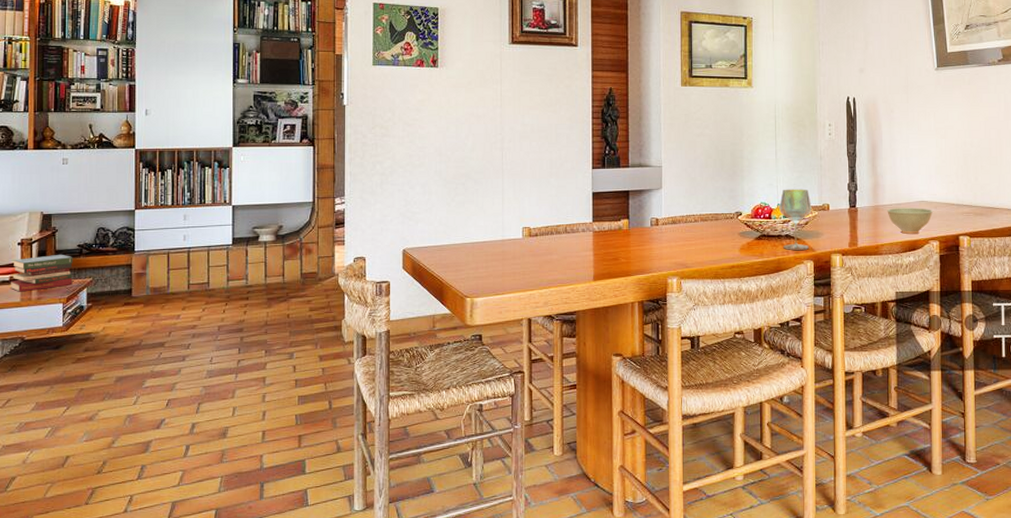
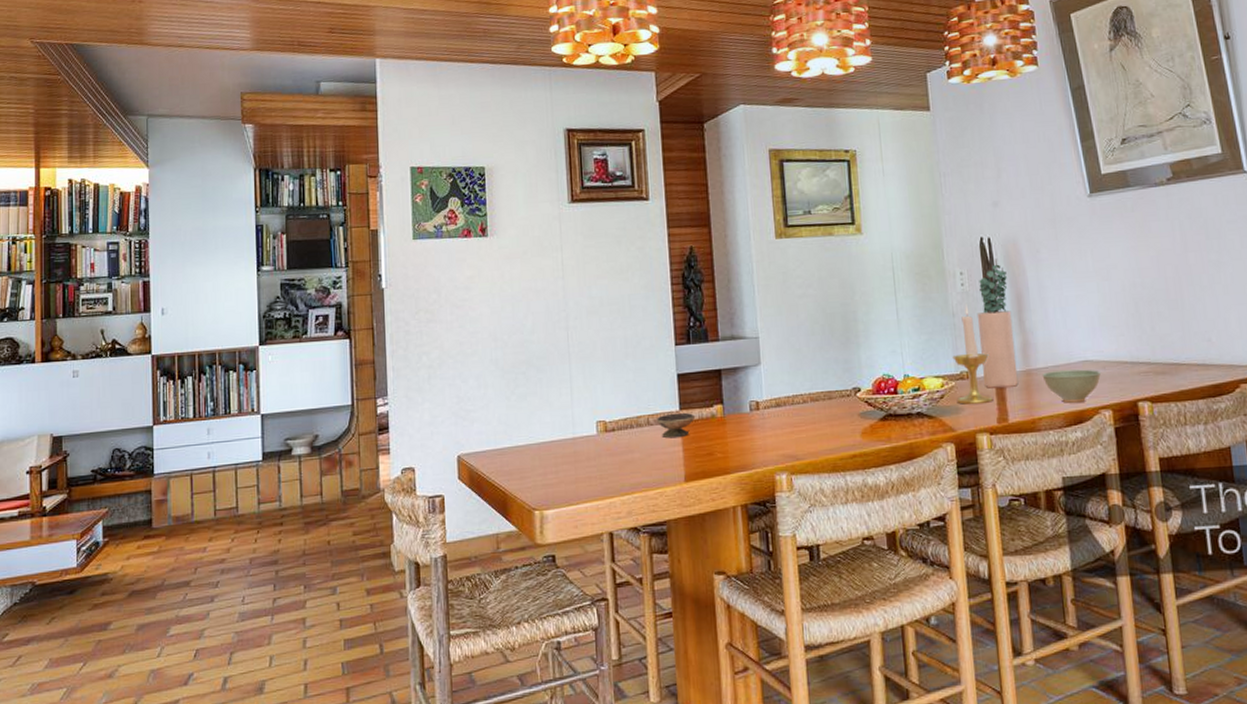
books: present [10,254,73,292] -> none [18,481,87,529]
decorative bowl: none [572,224,604,245] -> present [656,412,694,438]
wine glass: present [779,189,812,251] -> none [906,354,948,432]
candlestick: none [817,150,848,231] -> present [952,304,993,405]
vase: none [839,115,868,220] -> present [977,258,1019,390]

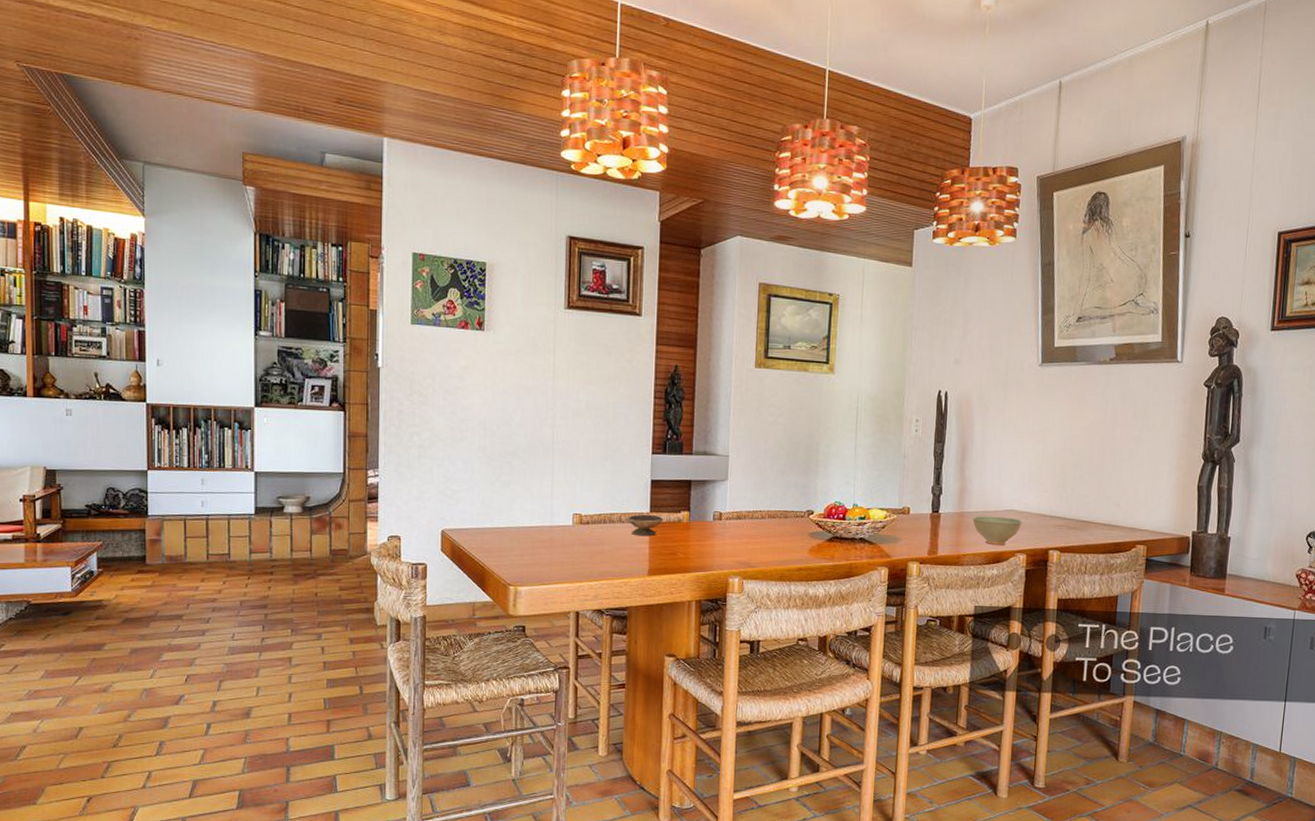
candlestick: present [952,304,993,405] -> none [897,448,931,538]
vase: present [977,258,1019,390] -> none [922,411,957,527]

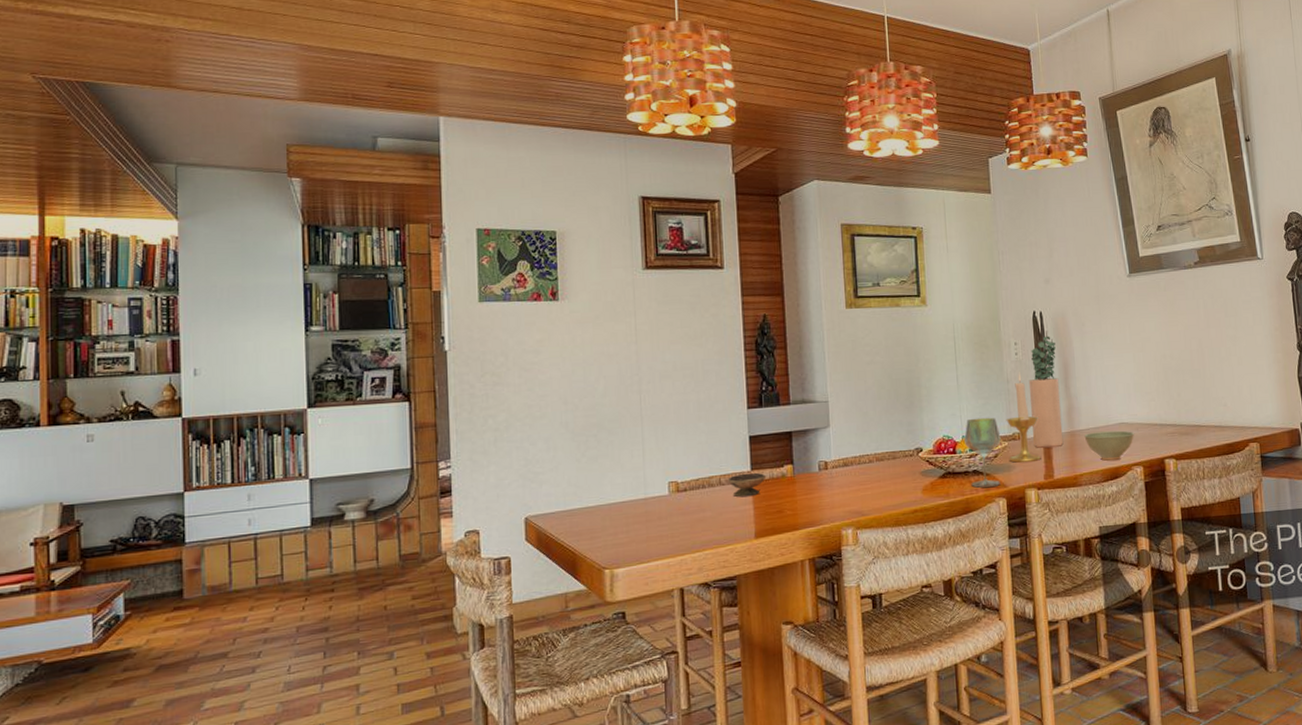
wine glass: none [855,488,891,556] -> present [964,417,1001,488]
candlestick: none [897,448,931,538] -> present [1006,372,1041,463]
vase: none [922,411,957,527] -> present [1028,331,1064,449]

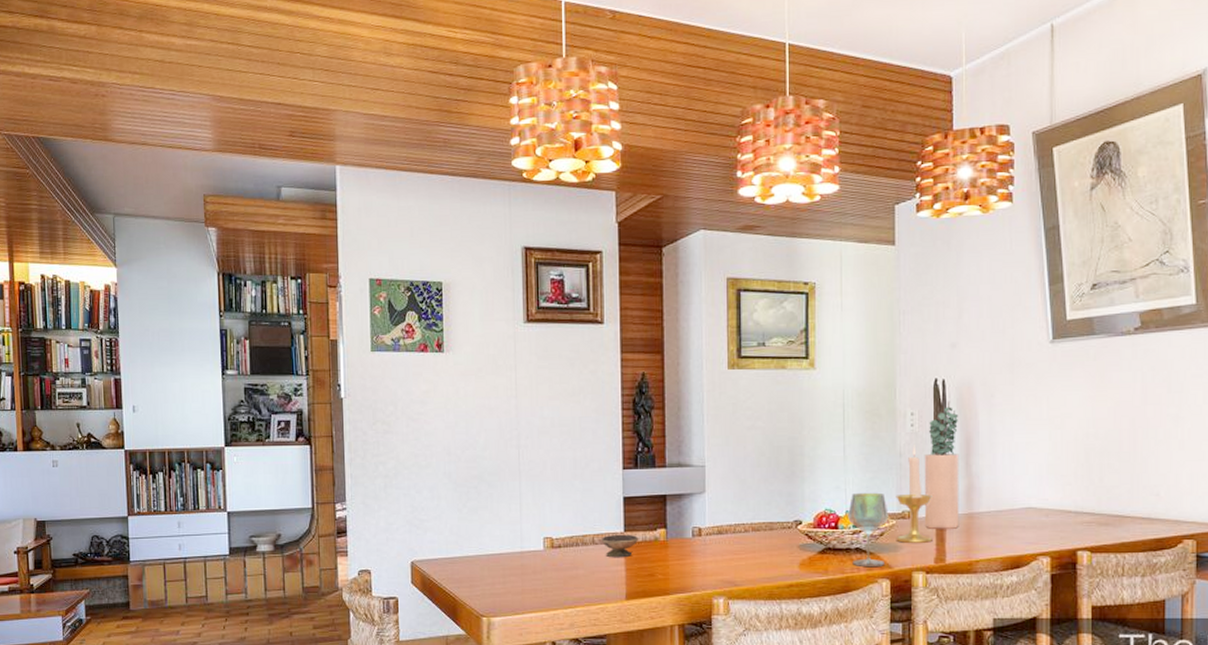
bowl: present [1084,430,1134,461] -> none [984,516,1043,548]

